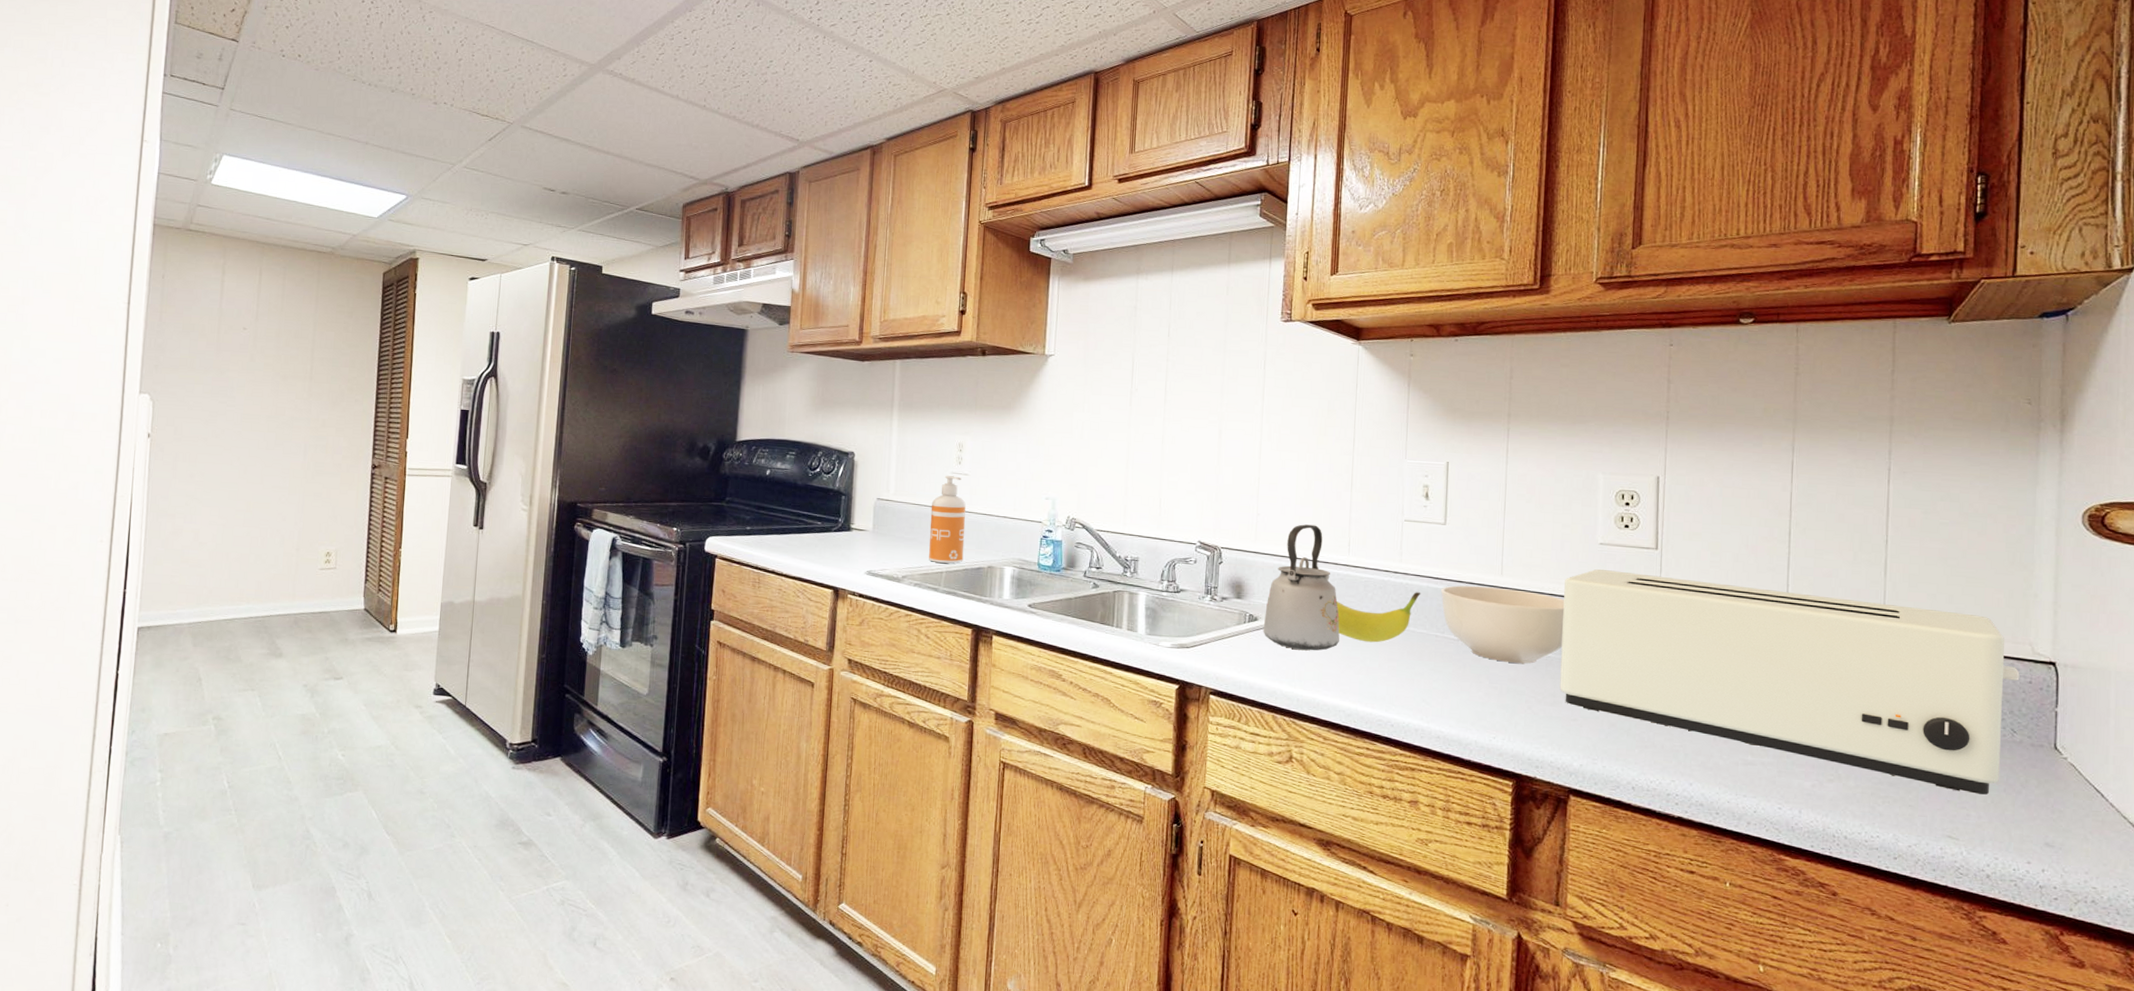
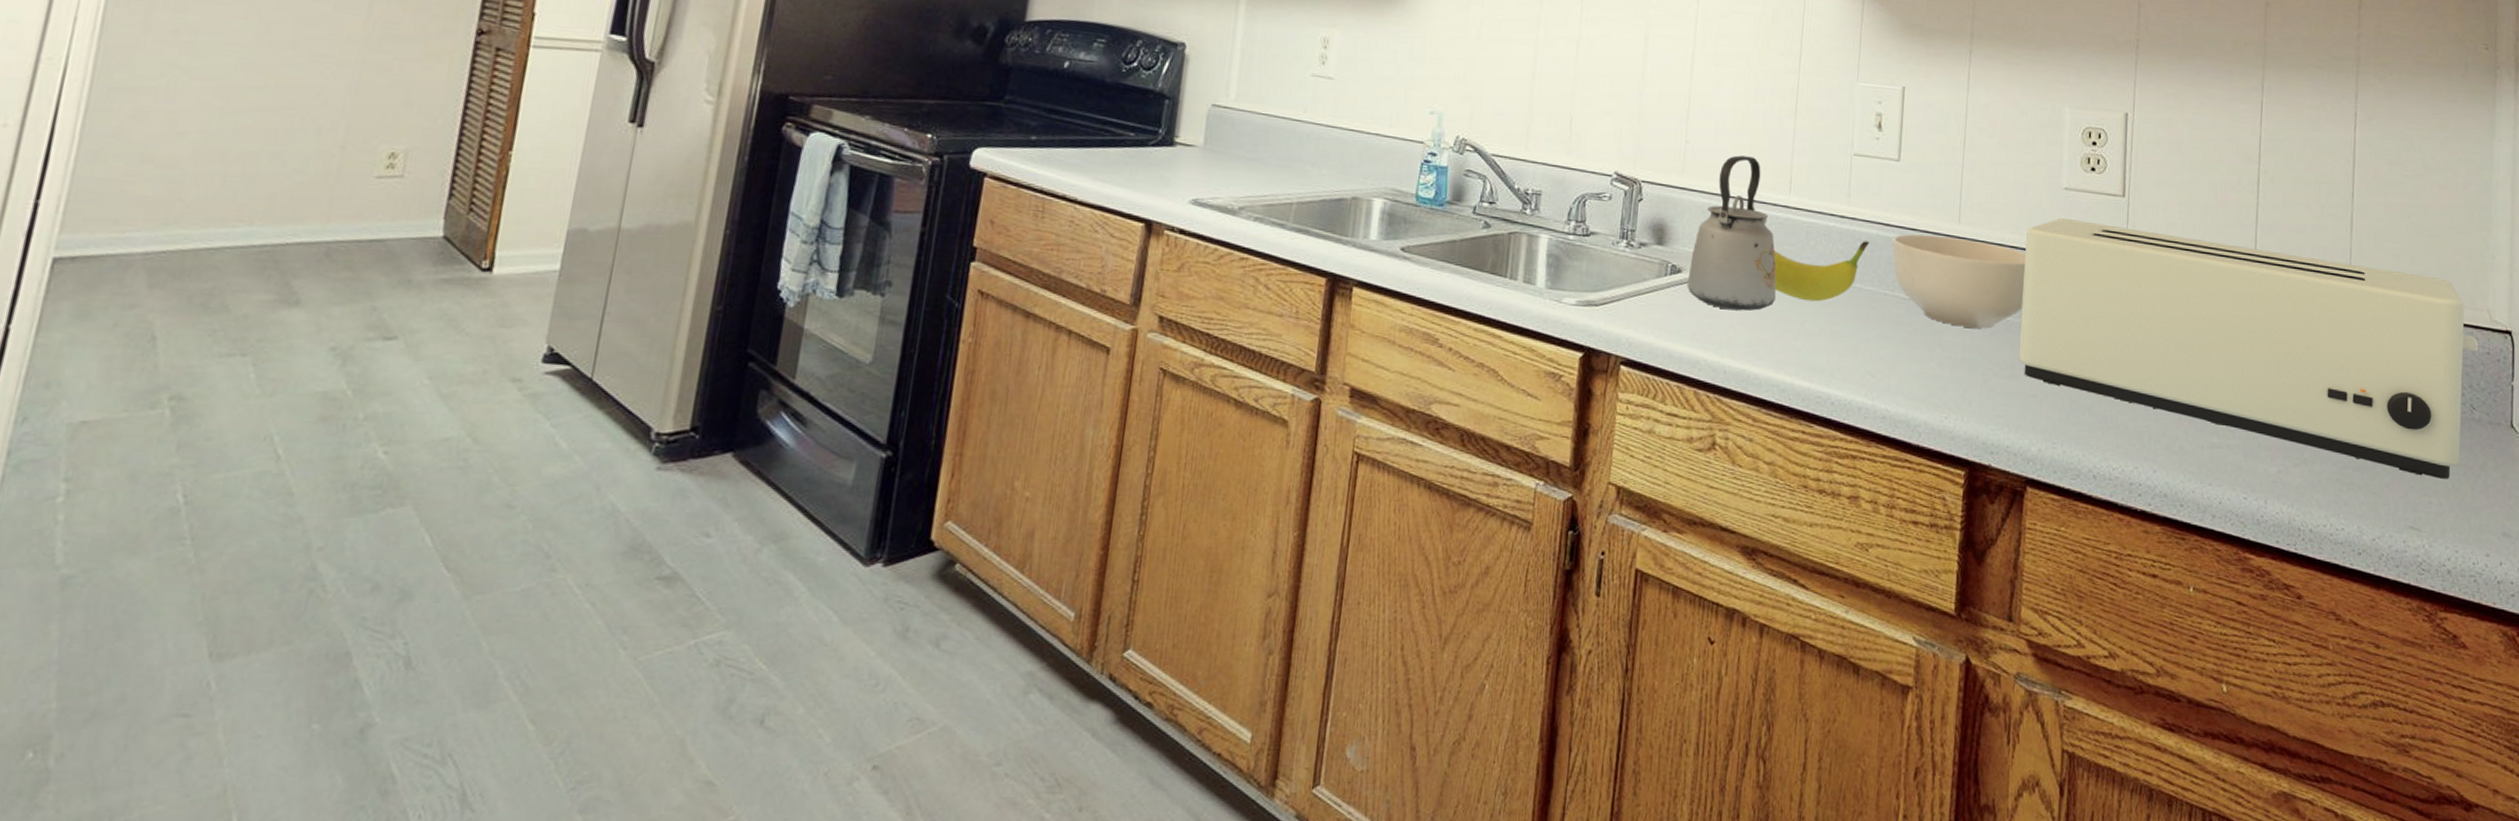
soap dispenser: present [929,475,966,564] -> none [1275,78,1328,193]

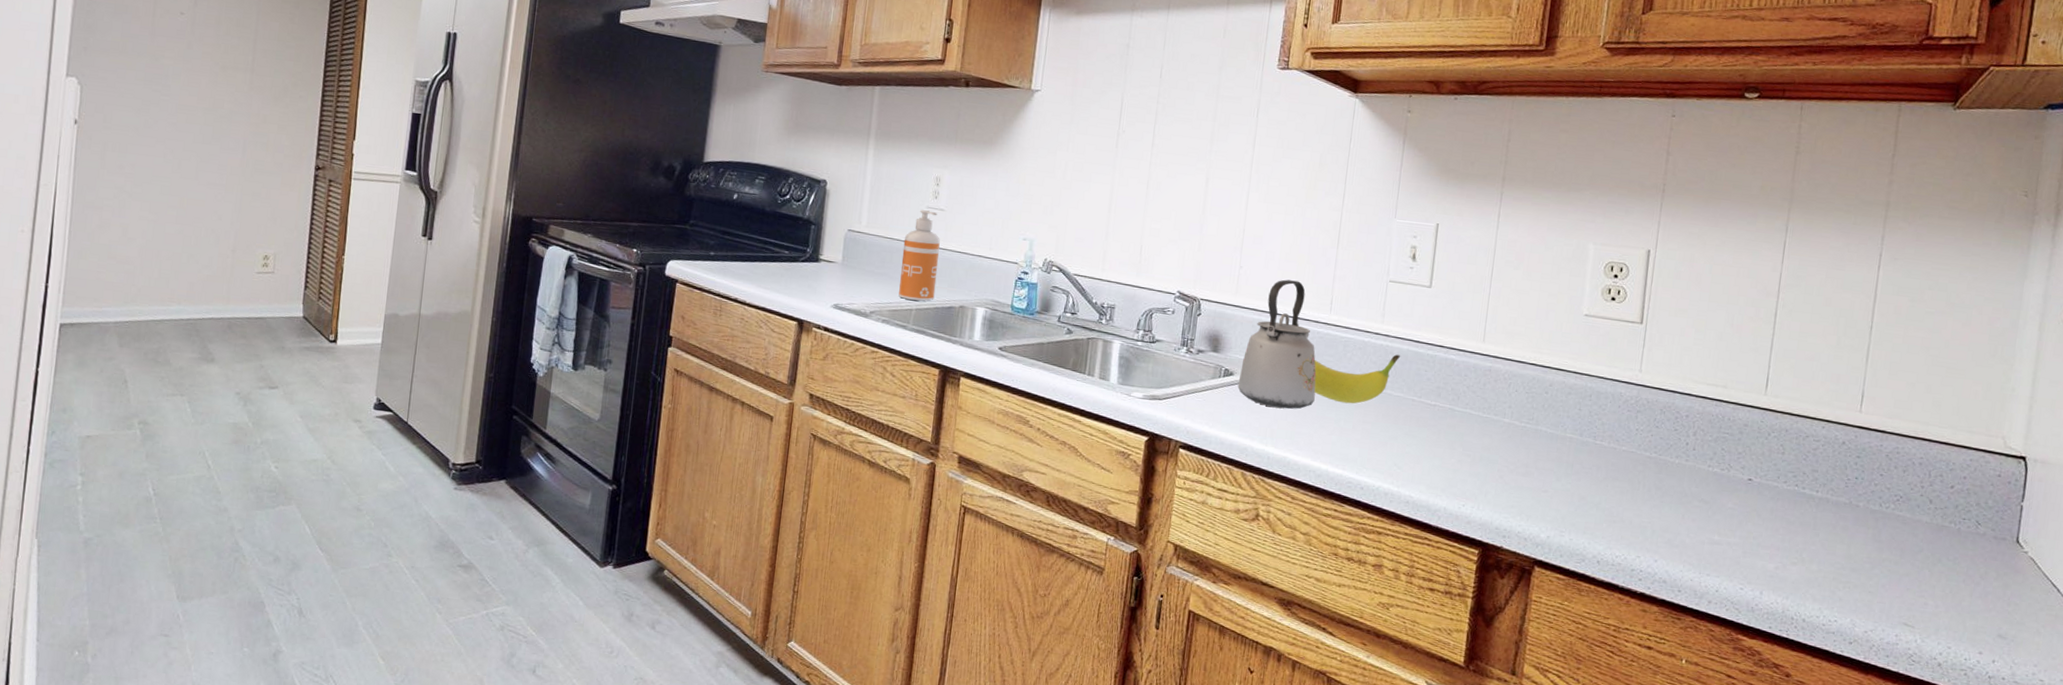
soap dispenser: none [1275,78,1328,193] -> present [898,210,940,302]
bowl: present [1892,234,2027,329] -> none [1421,350,1545,433]
toaster: present [2018,218,2479,479] -> none [1533,341,1990,585]

